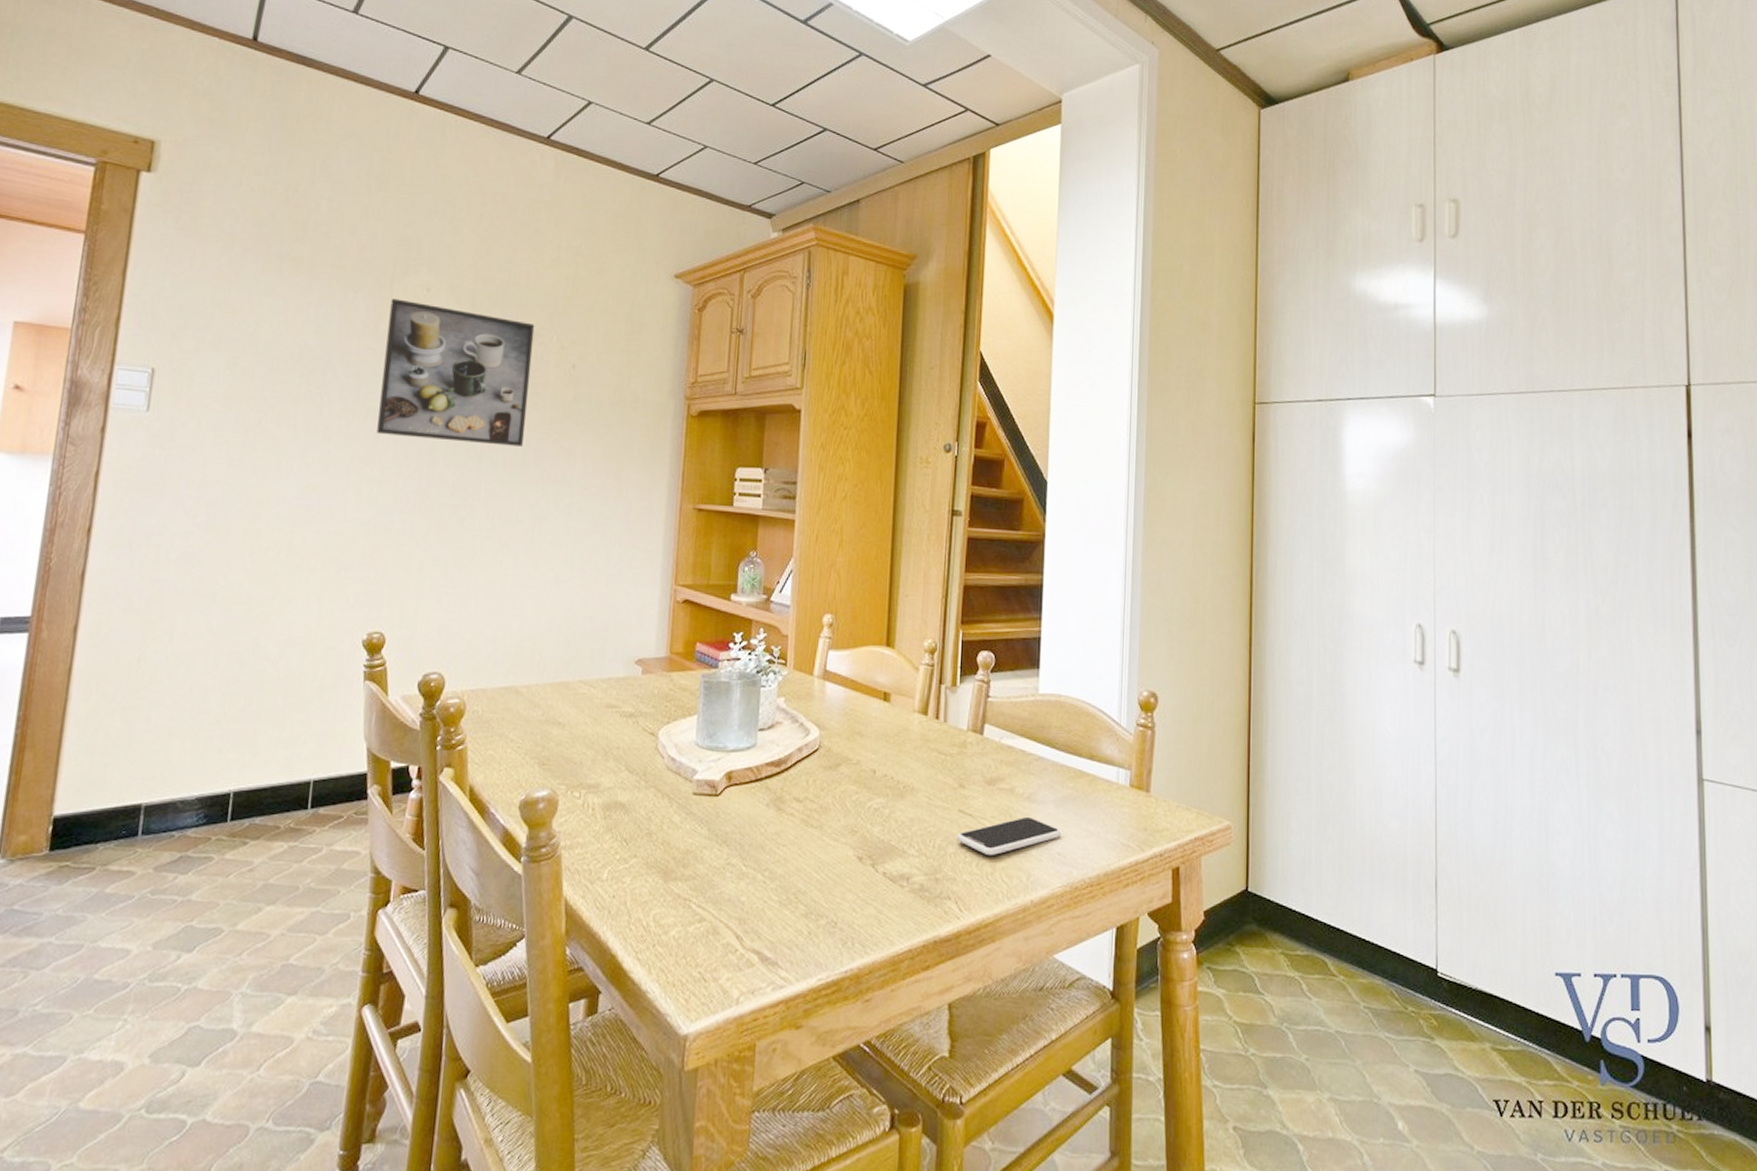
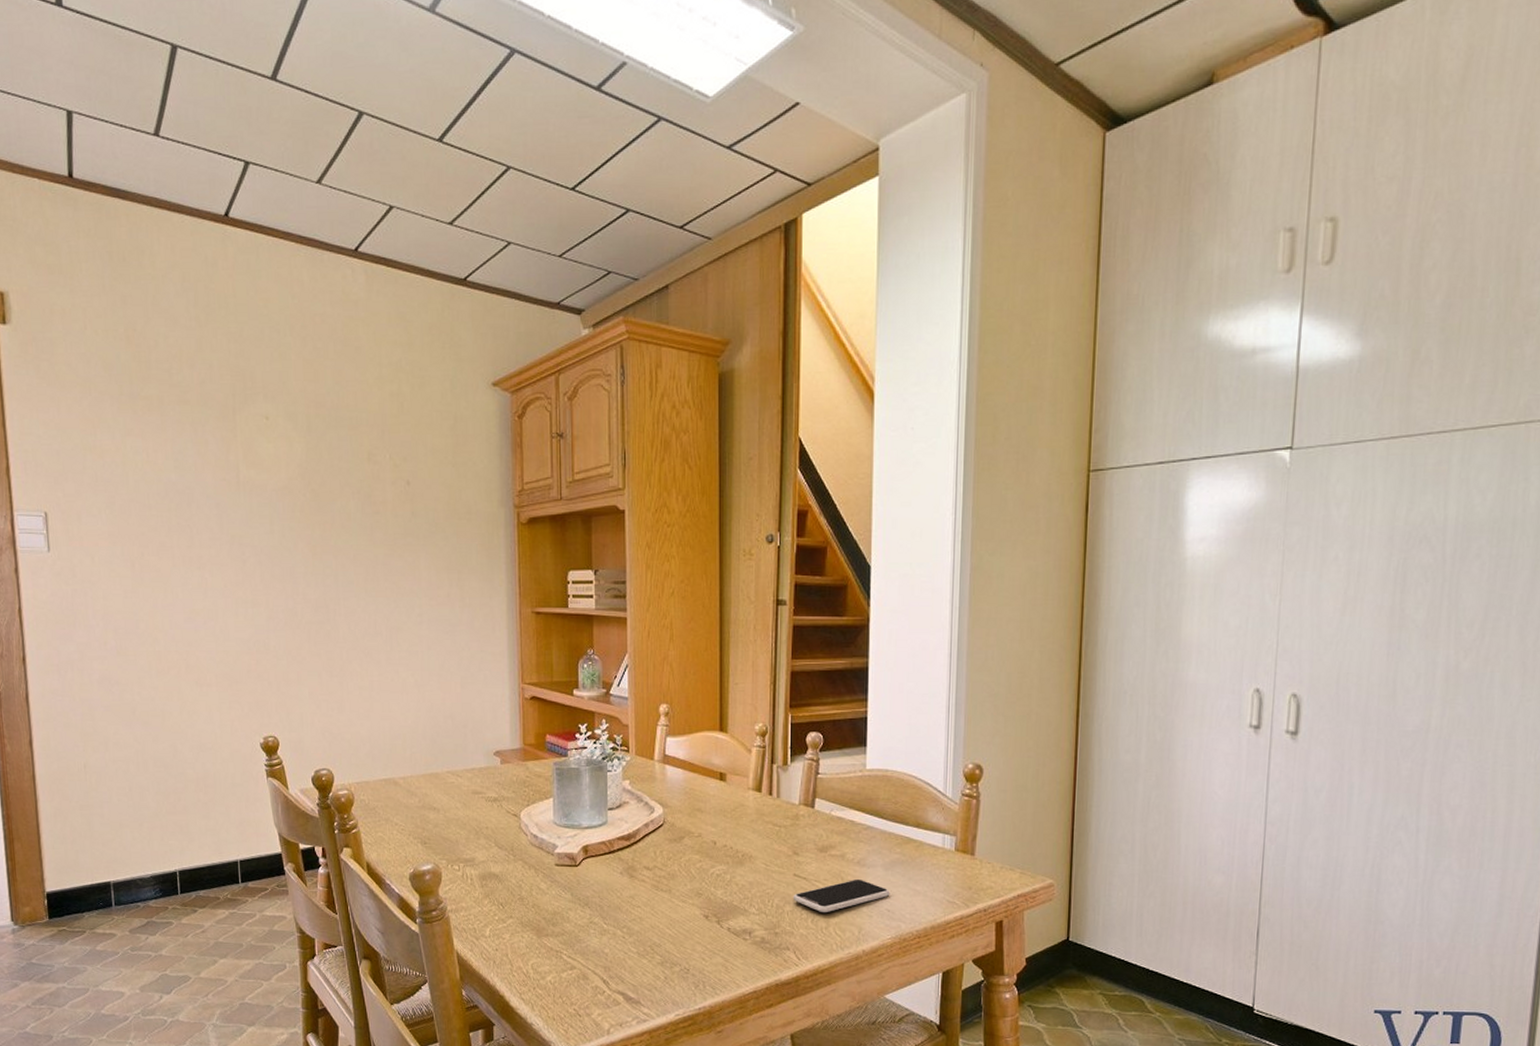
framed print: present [377,298,535,447] -> none [236,429,373,563]

